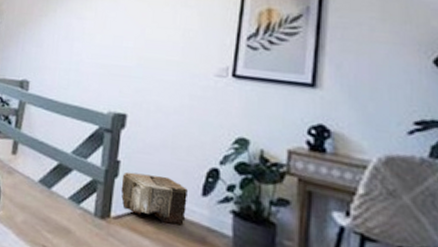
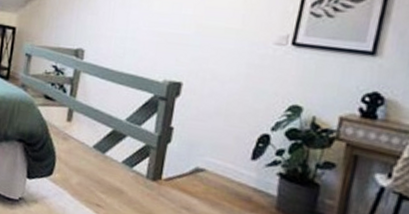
pouf: present [121,172,188,225] -> none [173,137,238,186]

